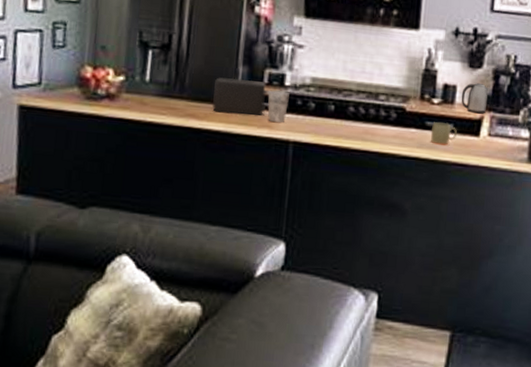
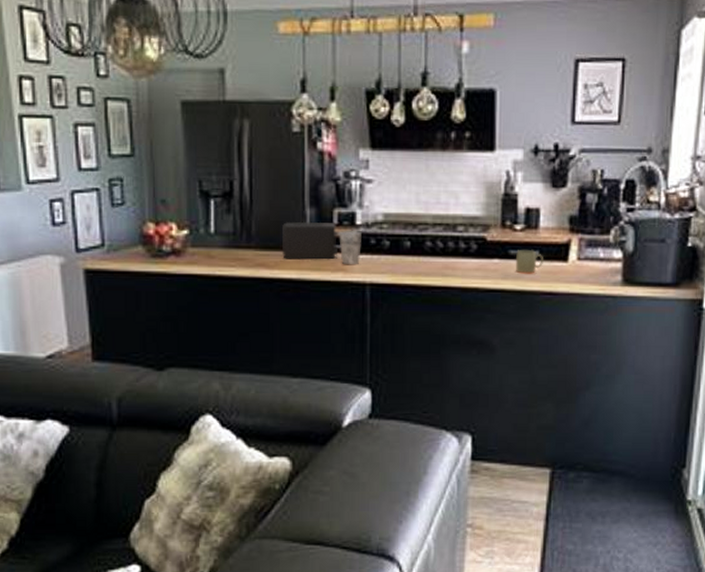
kettle: present [461,82,489,114] -> none [545,203,575,237]

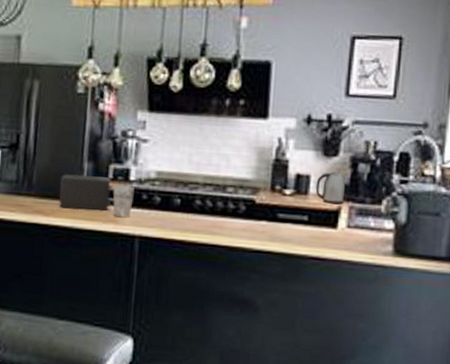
mug: present [515,249,543,274] -> none [283,214,312,238]
kettle: none [545,203,575,237] -> present [315,171,347,205]

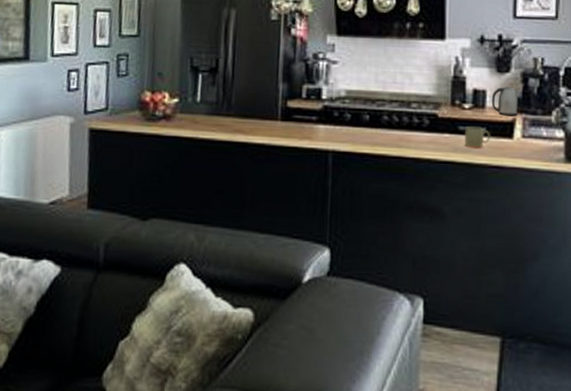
toaster: present [58,174,113,212] -> none [256,94,306,129]
cup: present [111,185,136,218] -> none [305,104,328,135]
mug: none [283,214,312,238] -> present [464,126,490,149]

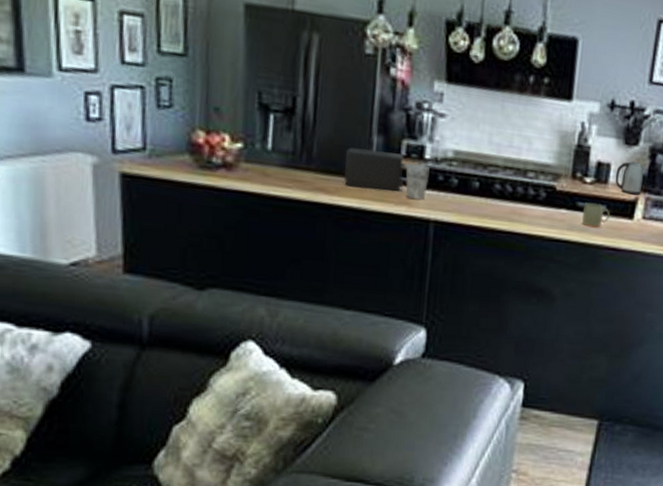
toaster: none [256,94,306,129] -> present [343,147,406,192]
cup: none [305,104,328,135] -> present [404,163,431,201]

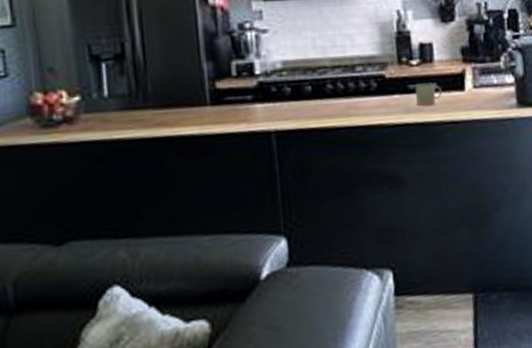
toaster: present [343,147,406,192] -> none [180,75,239,116]
cup: present [404,163,431,201] -> none [237,80,263,116]
kettle: present [615,161,645,195] -> none [438,36,467,68]

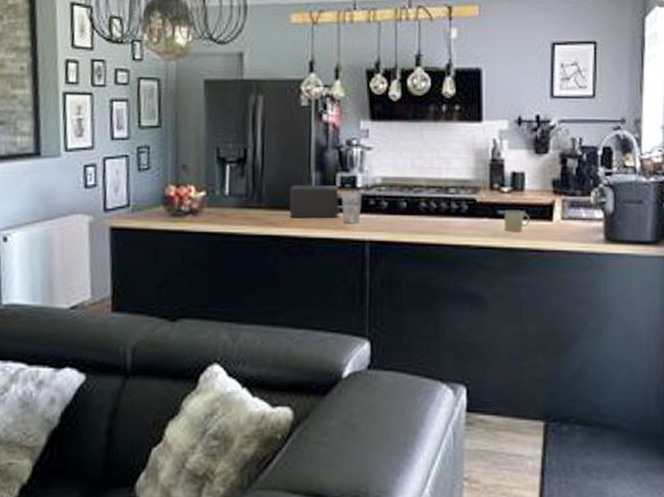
toaster: none [180,75,239,116] -> present [288,184,341,219]
cup: none [237,80,263,116] -> present [340,193,363,224]

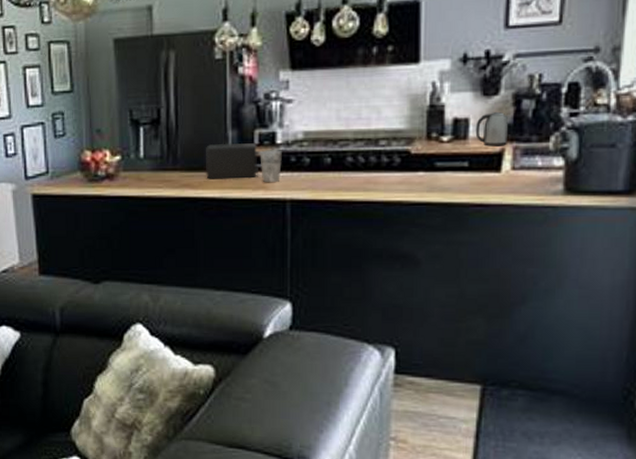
mug: present [503,209,530,232] -> none [441,160,473,186]
kettle: none [530,168,557,198] -> present [475,111,509,147]

